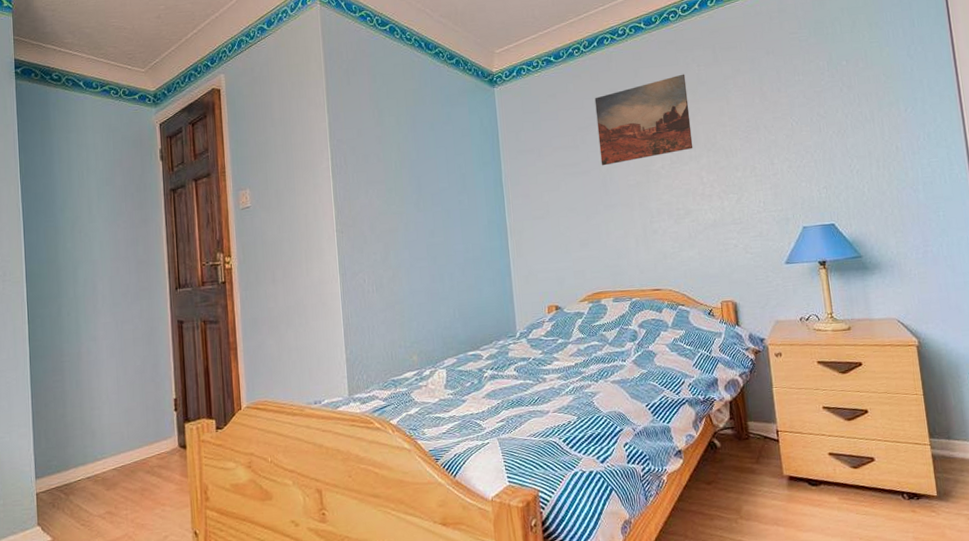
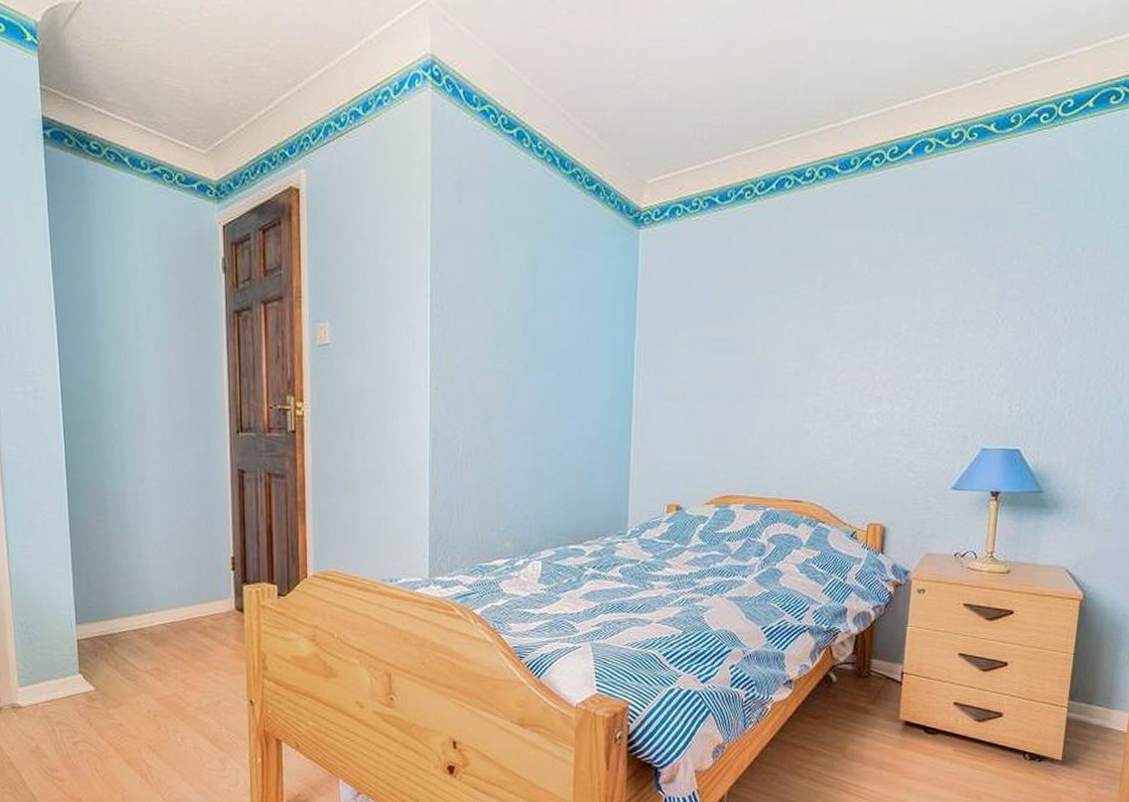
wall art: present [594,74,693,166] -> none [756,240,879,346]

